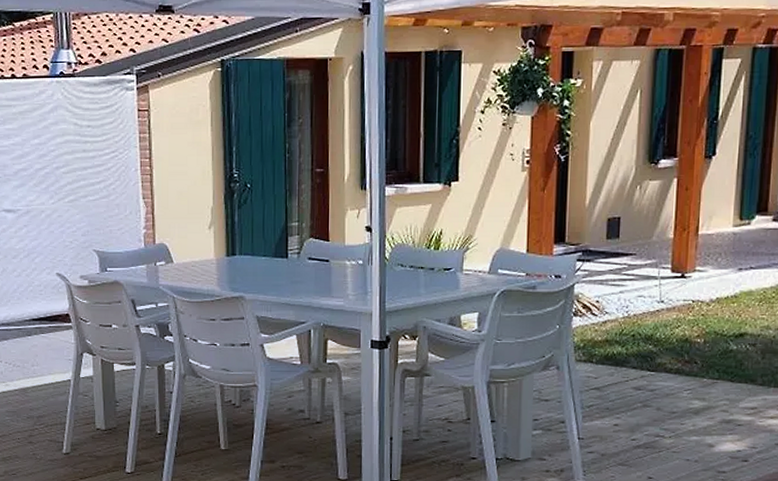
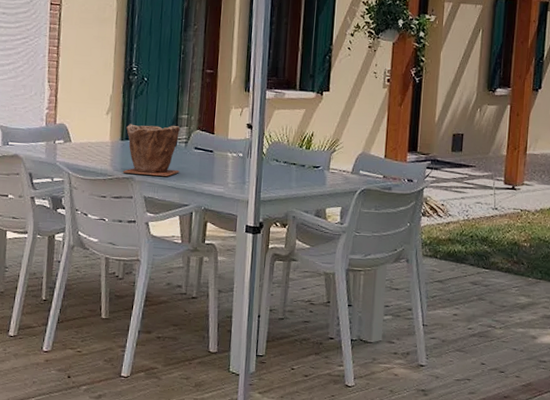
plant pot: none [231,236,293,292] -> present [123,124,181,176]

